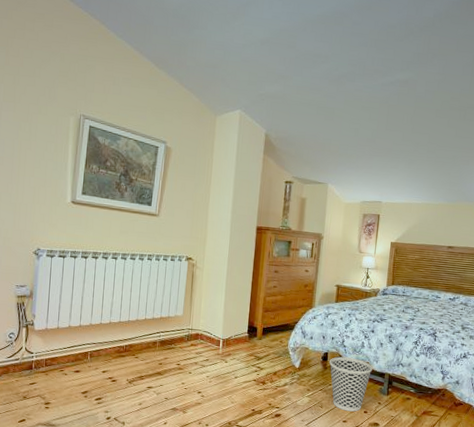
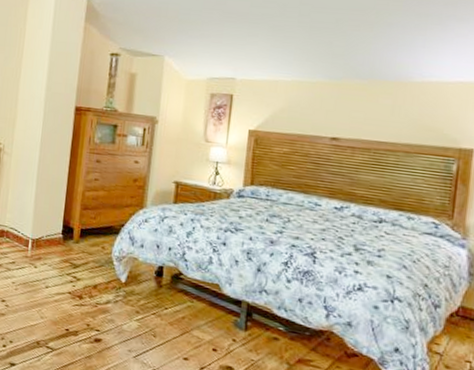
wastebasket: present [329,356,373,412] -> none [165,273,225,348]

